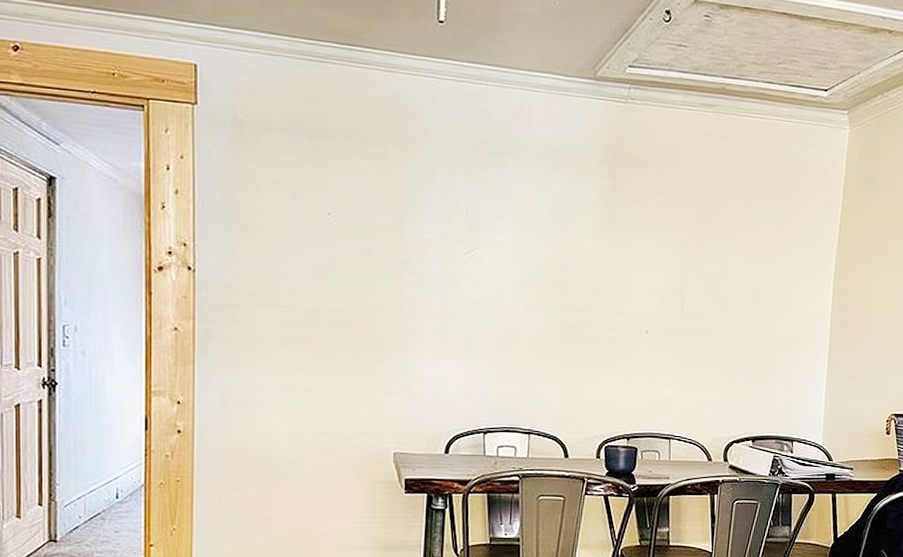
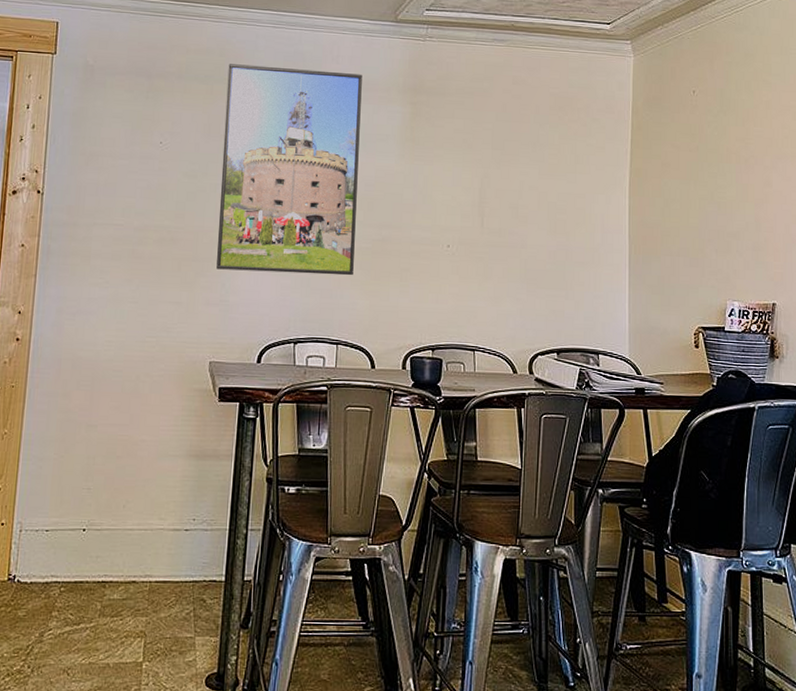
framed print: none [398,123,557,363] -> present [216,64,362,276]

